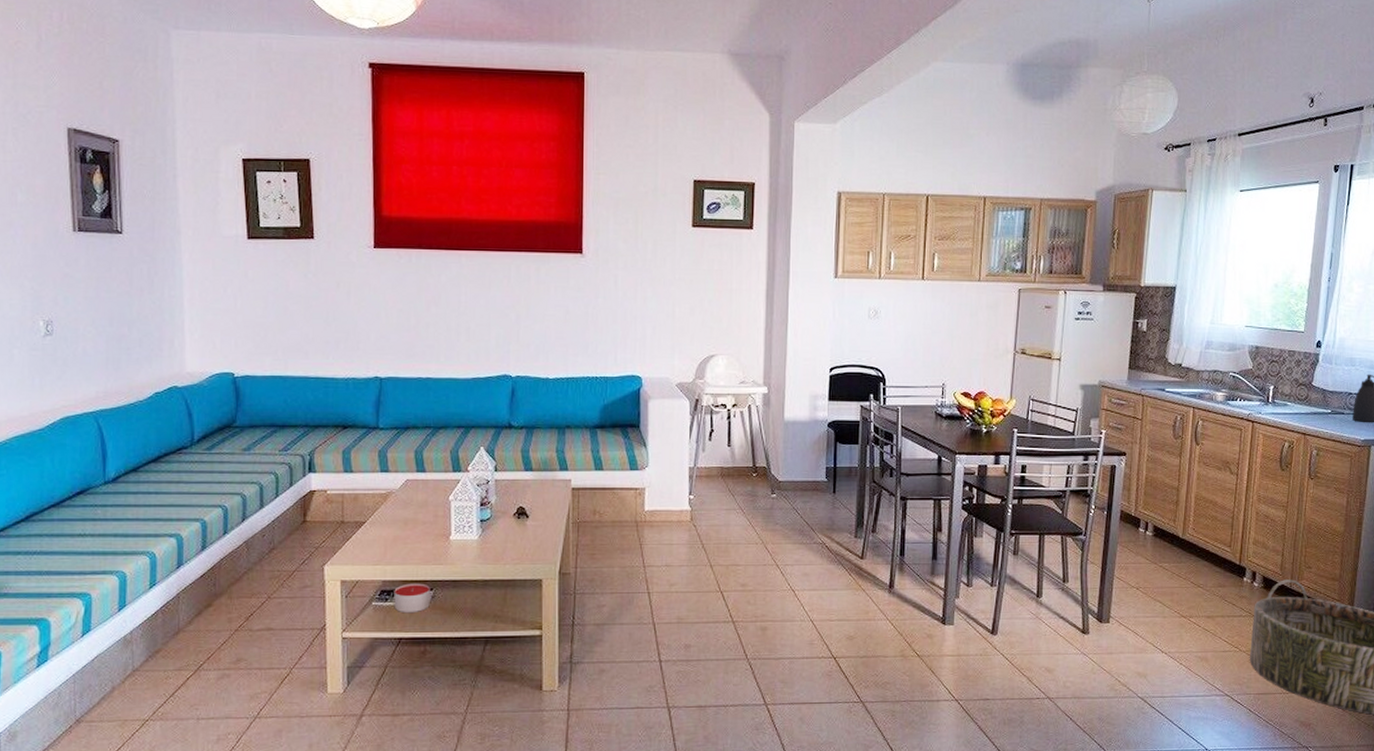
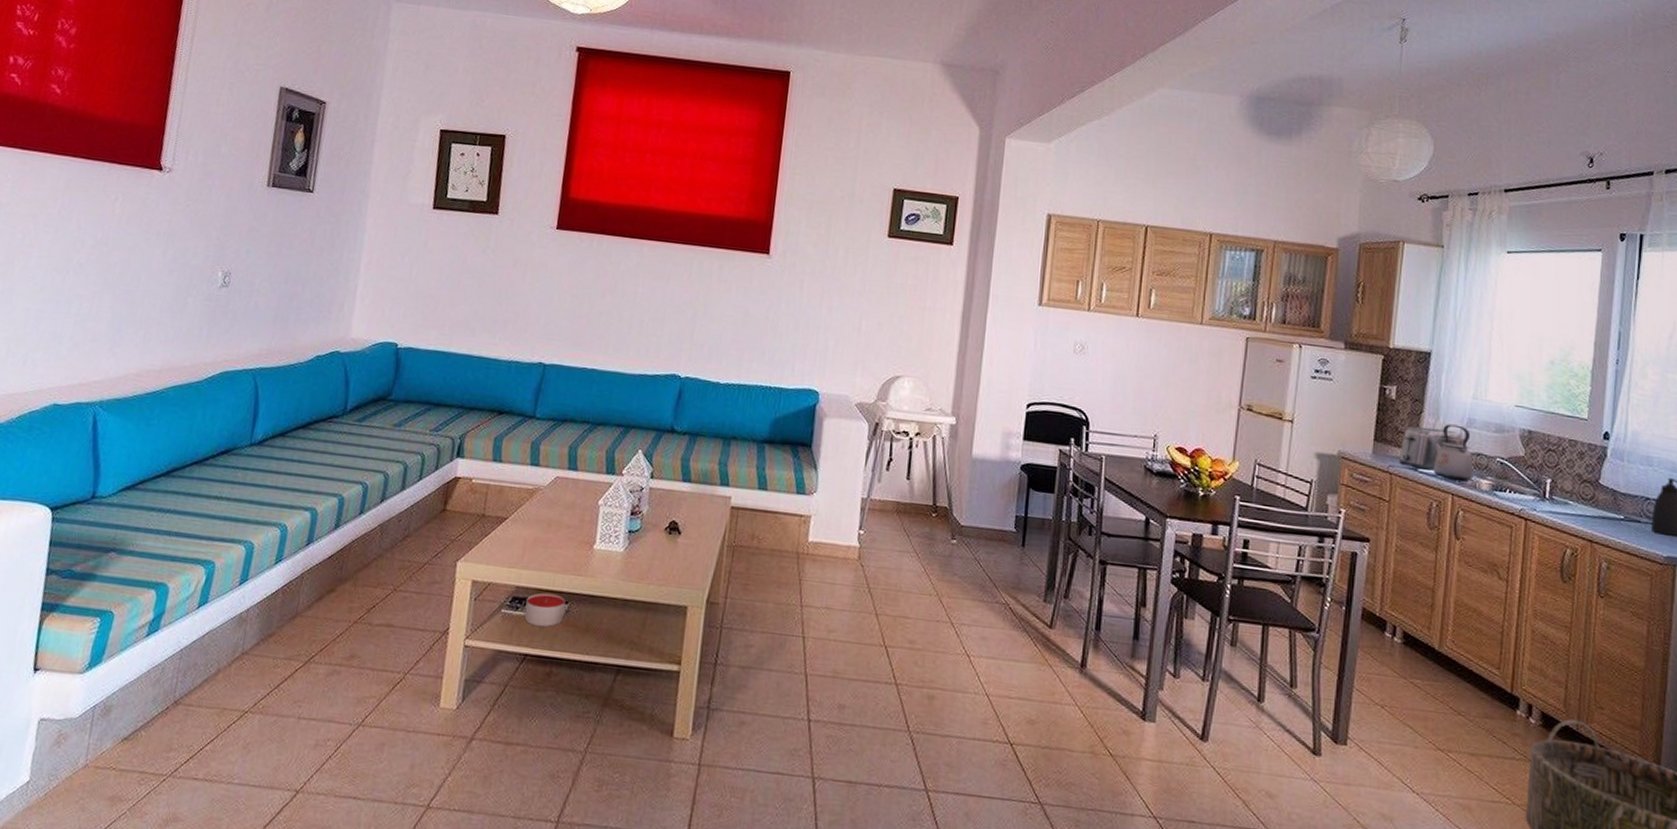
toaster: none [1150,352,1204,390] -> present [1399,426,1465,471]
kettle: none [1177,348,1211,396] -> present [1433,424,1474,481]

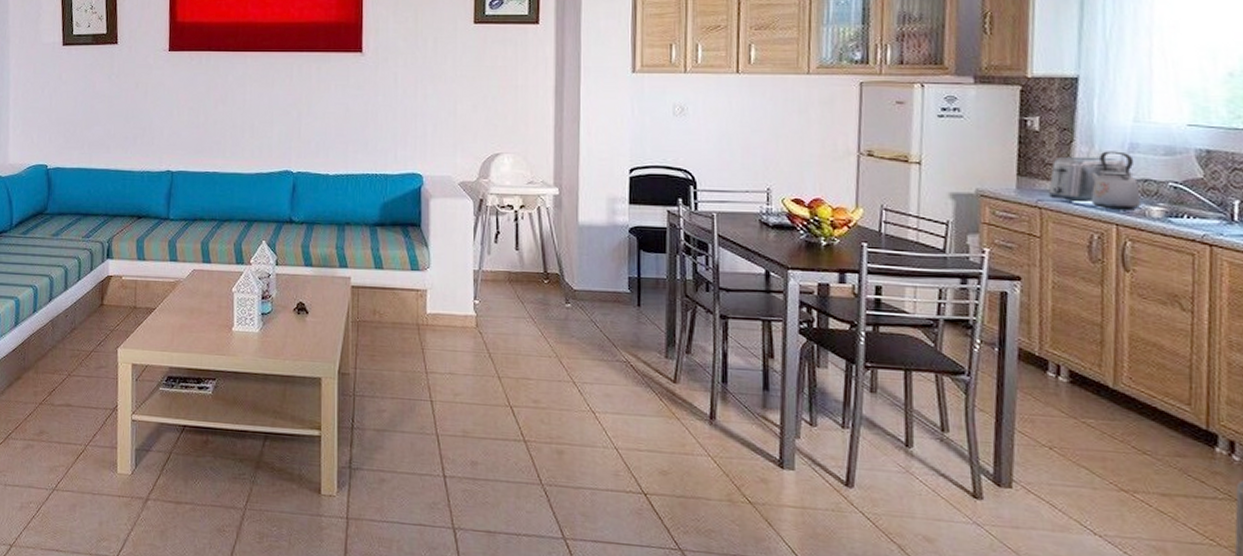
candle: present [524,592,566,628] -> none [179,371,213,402]

